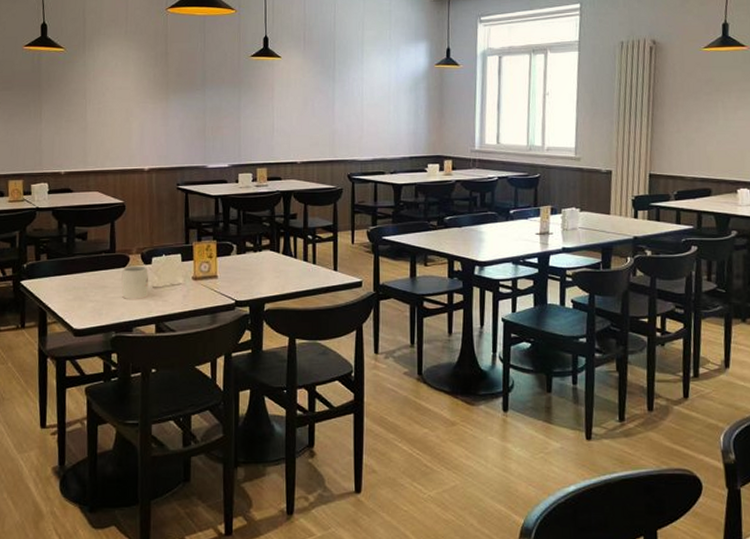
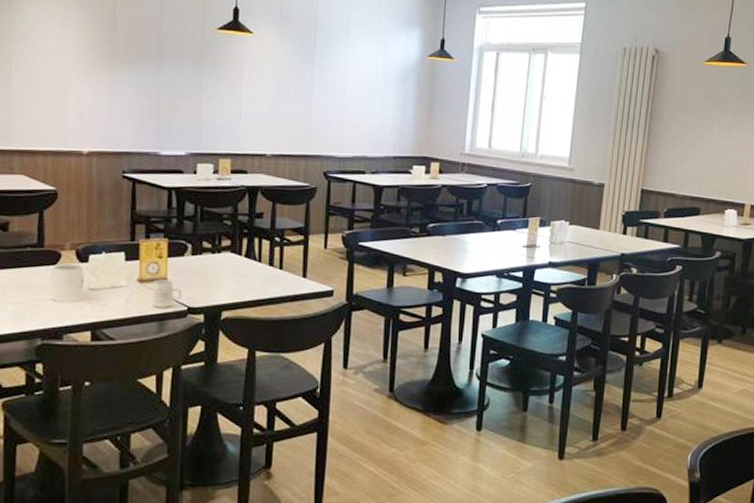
mug: none [205,277,230,302] -> present [151,279,183,308]

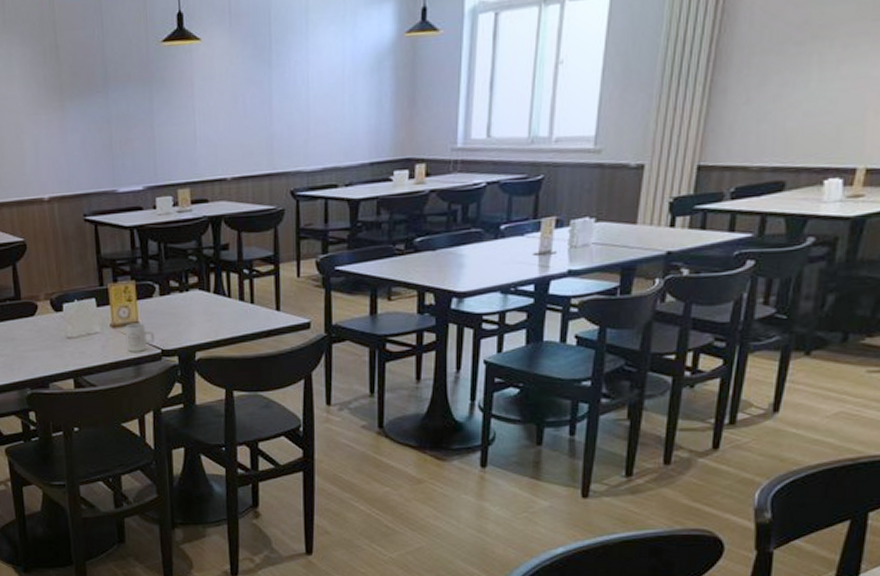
mug: present [50,263,85,303] -> none [30,313,63,353]

